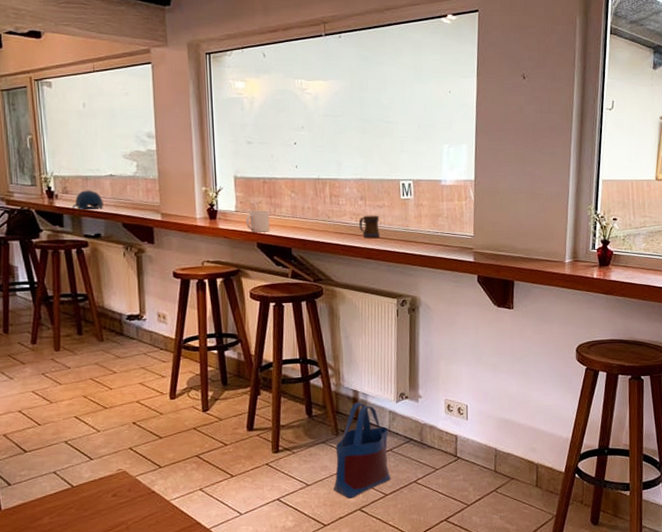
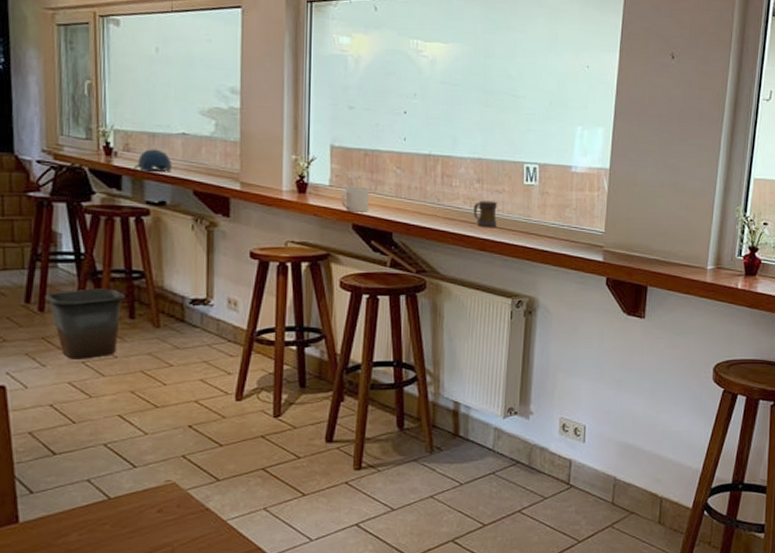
waste bin: none [8,310,73,372] -> present [44,288,125,359]
tote bag: present [333,402,391,499] -> none [422,416,492,528]

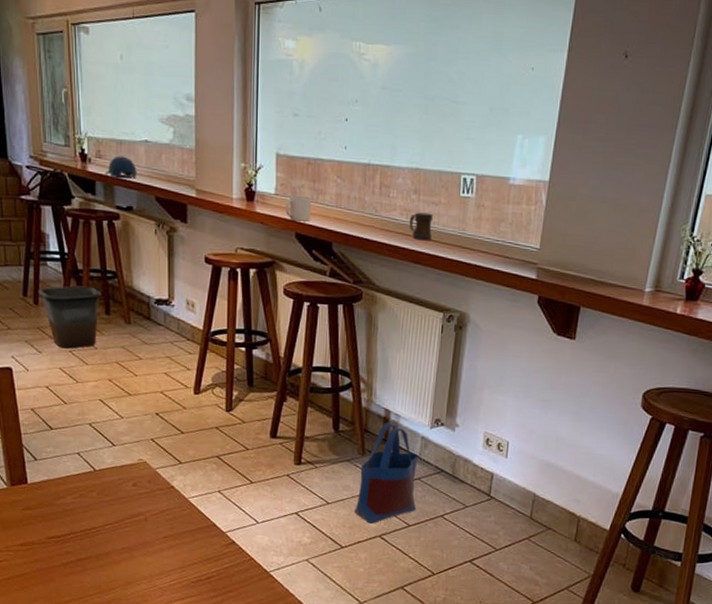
tote bag: none [422,416,492,528] -> present [353,423,418,524]

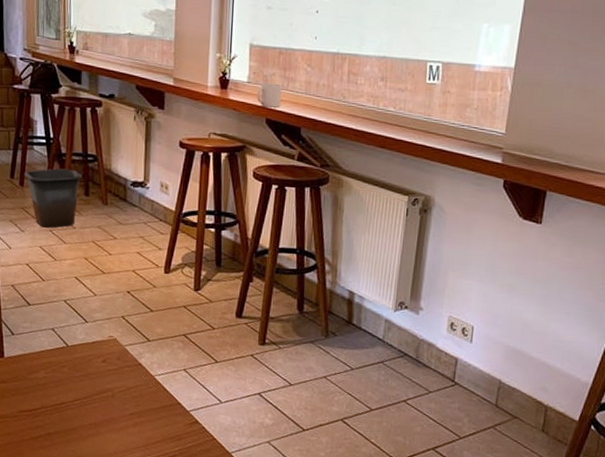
baseball cap: present [105,156,137,178] -> none [90,48,120,68]
tote bag: present [353,423,418,524] -> none [316,305,382,407]
beer mug: present [410,212,434,241] -> none [376,98,400,126]

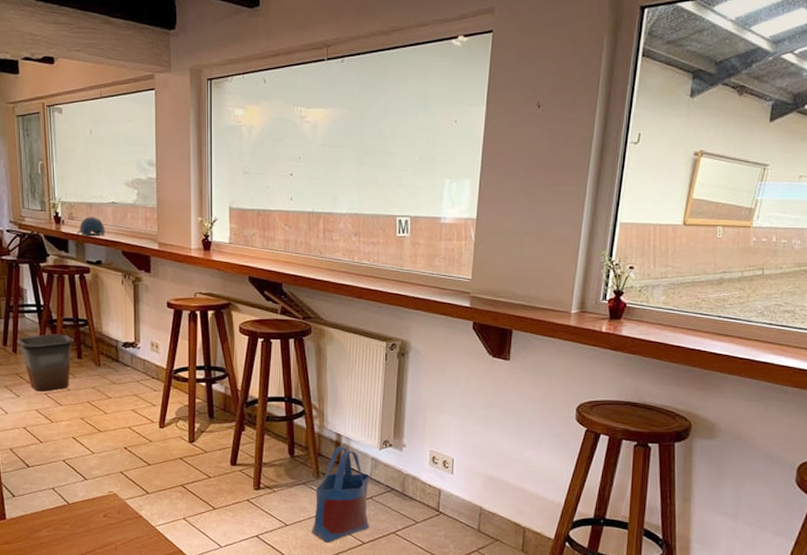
baseball cap: none [90,48,120,68] -> present [76,217,105,236]
mug: present [257,83,282,108] -> none [239,243,262,266]
tote bag: none [316,305,382,407] -> present [311,446,370,543]

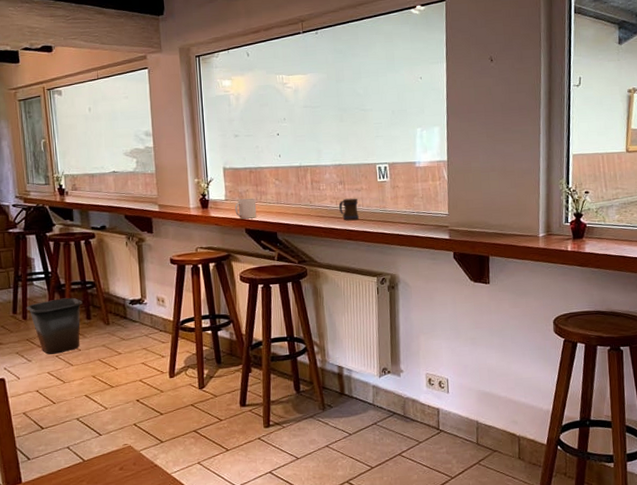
baseball cap: present [76,217,105,236] -> none [80,186,108,204]
mug: none [239,243,262,266] -> present [235,198,257,219]
tote bag: present [311,446,370,543] -> none [321,378,377,471]
beer mug: none [352,252,374,278] -> present [339,198,360,221]

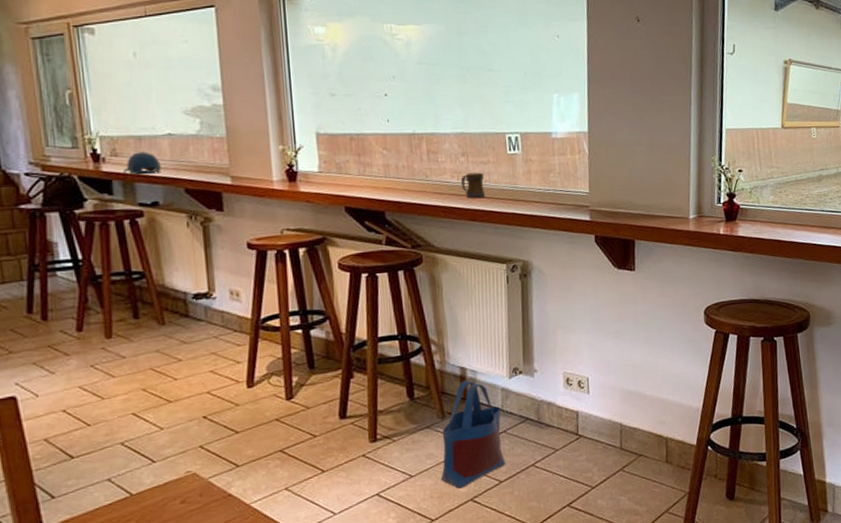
waste bin: present [26,297,83,354] -> none [46,291,128,364]
baseball cap: none [80,186,108,204] -> present [123,151,161,174]
mug: present [235,198,257,219] -> none [331,170,360,195]
tote bag: none [321,378,377,471] -> present [440,380,506,489]

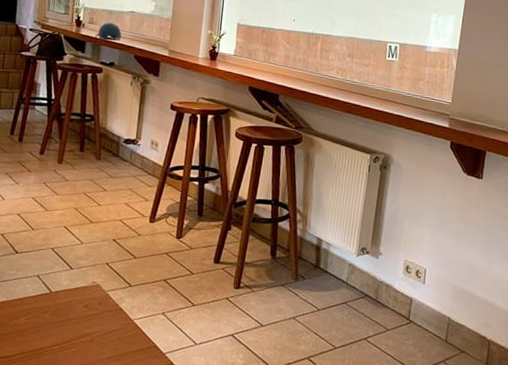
tote bag: present [440,380,506,489] -> none [285,250,346,346]
beer mug: present [461,172,486,199] -> none [344,72,364,95]

